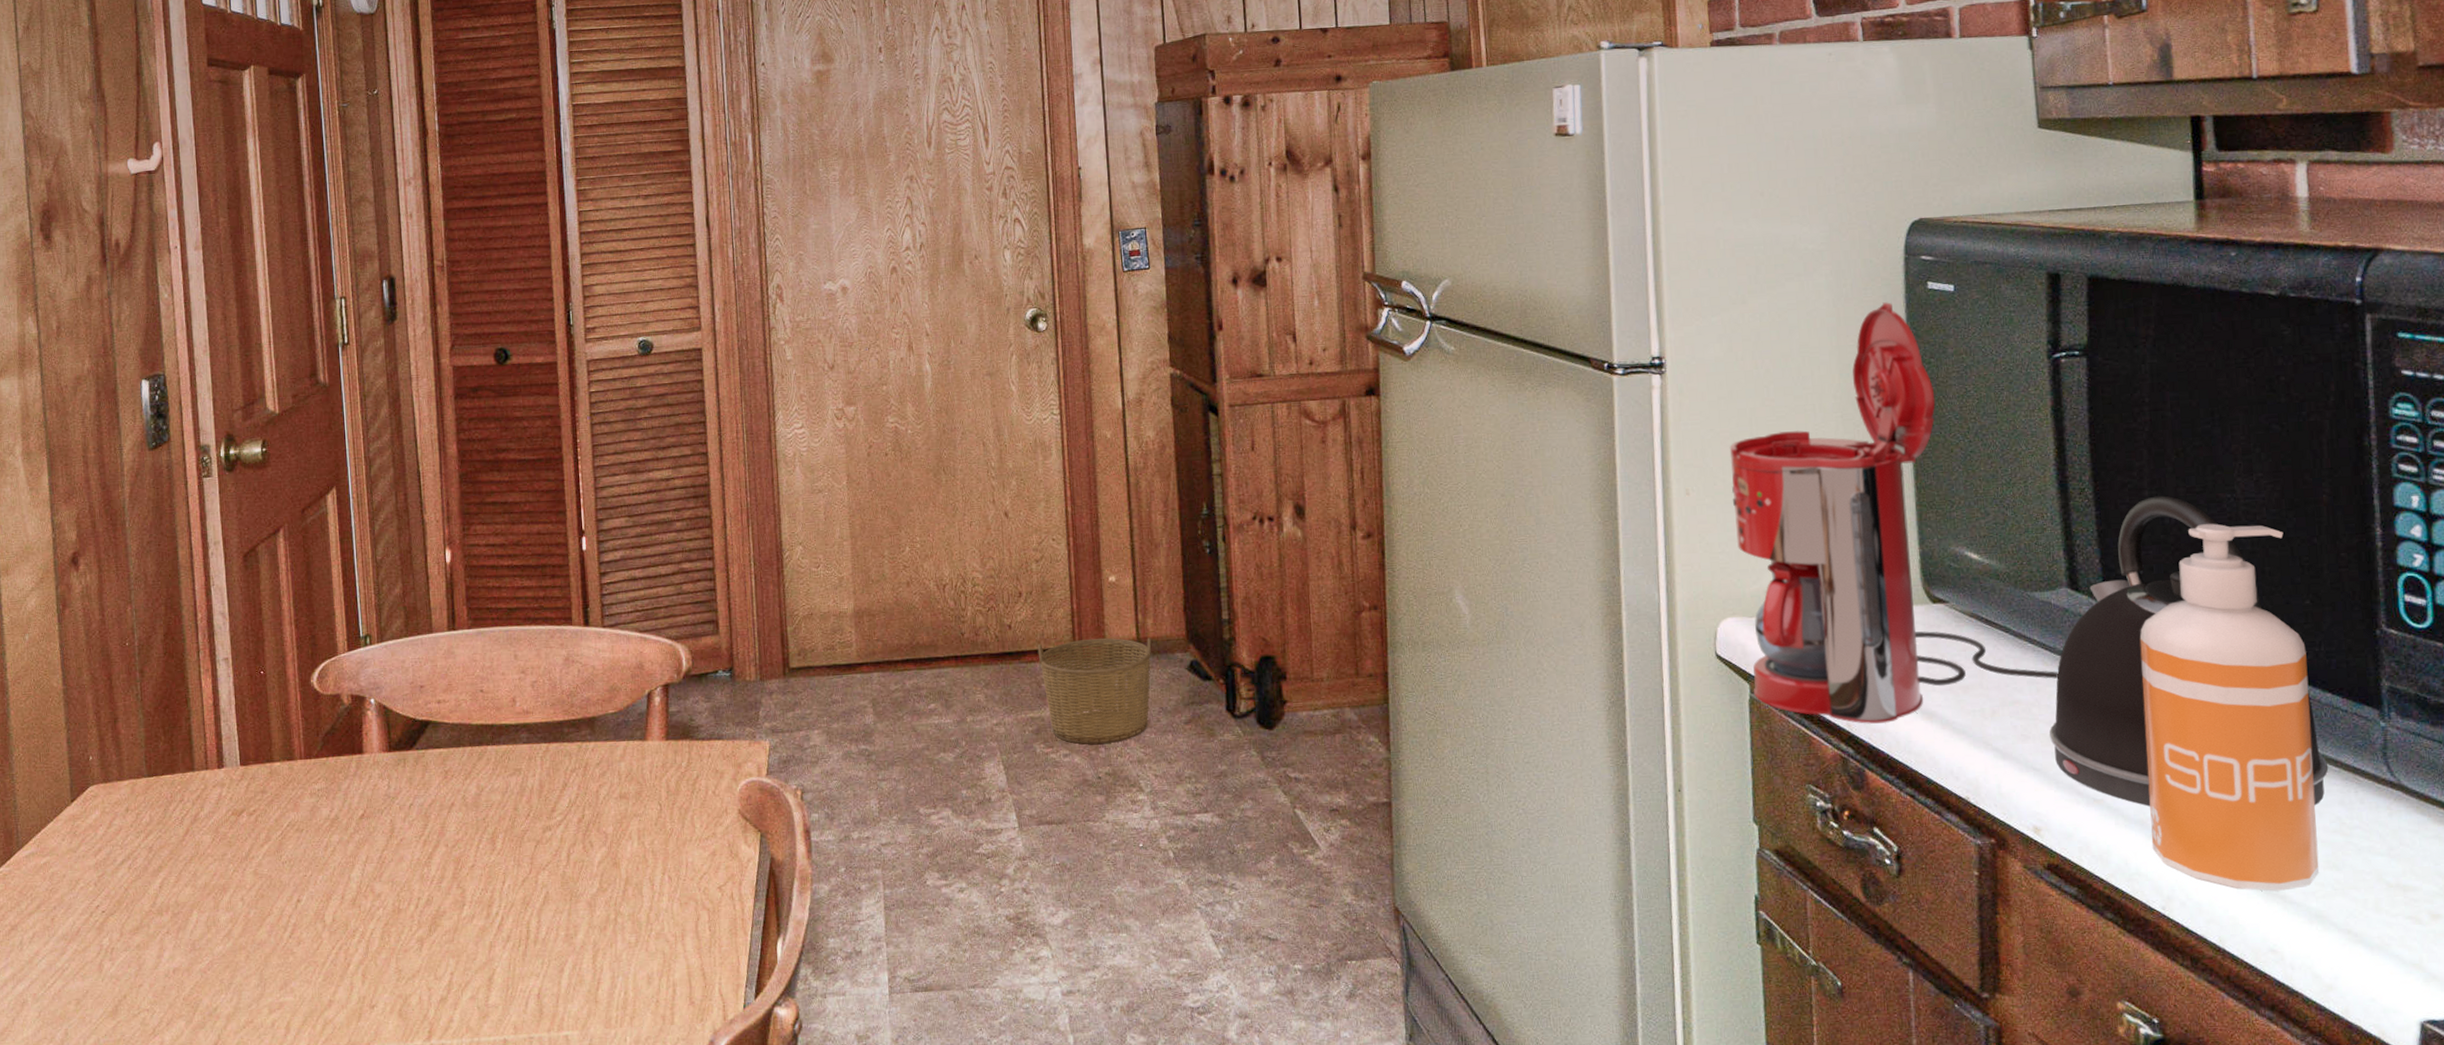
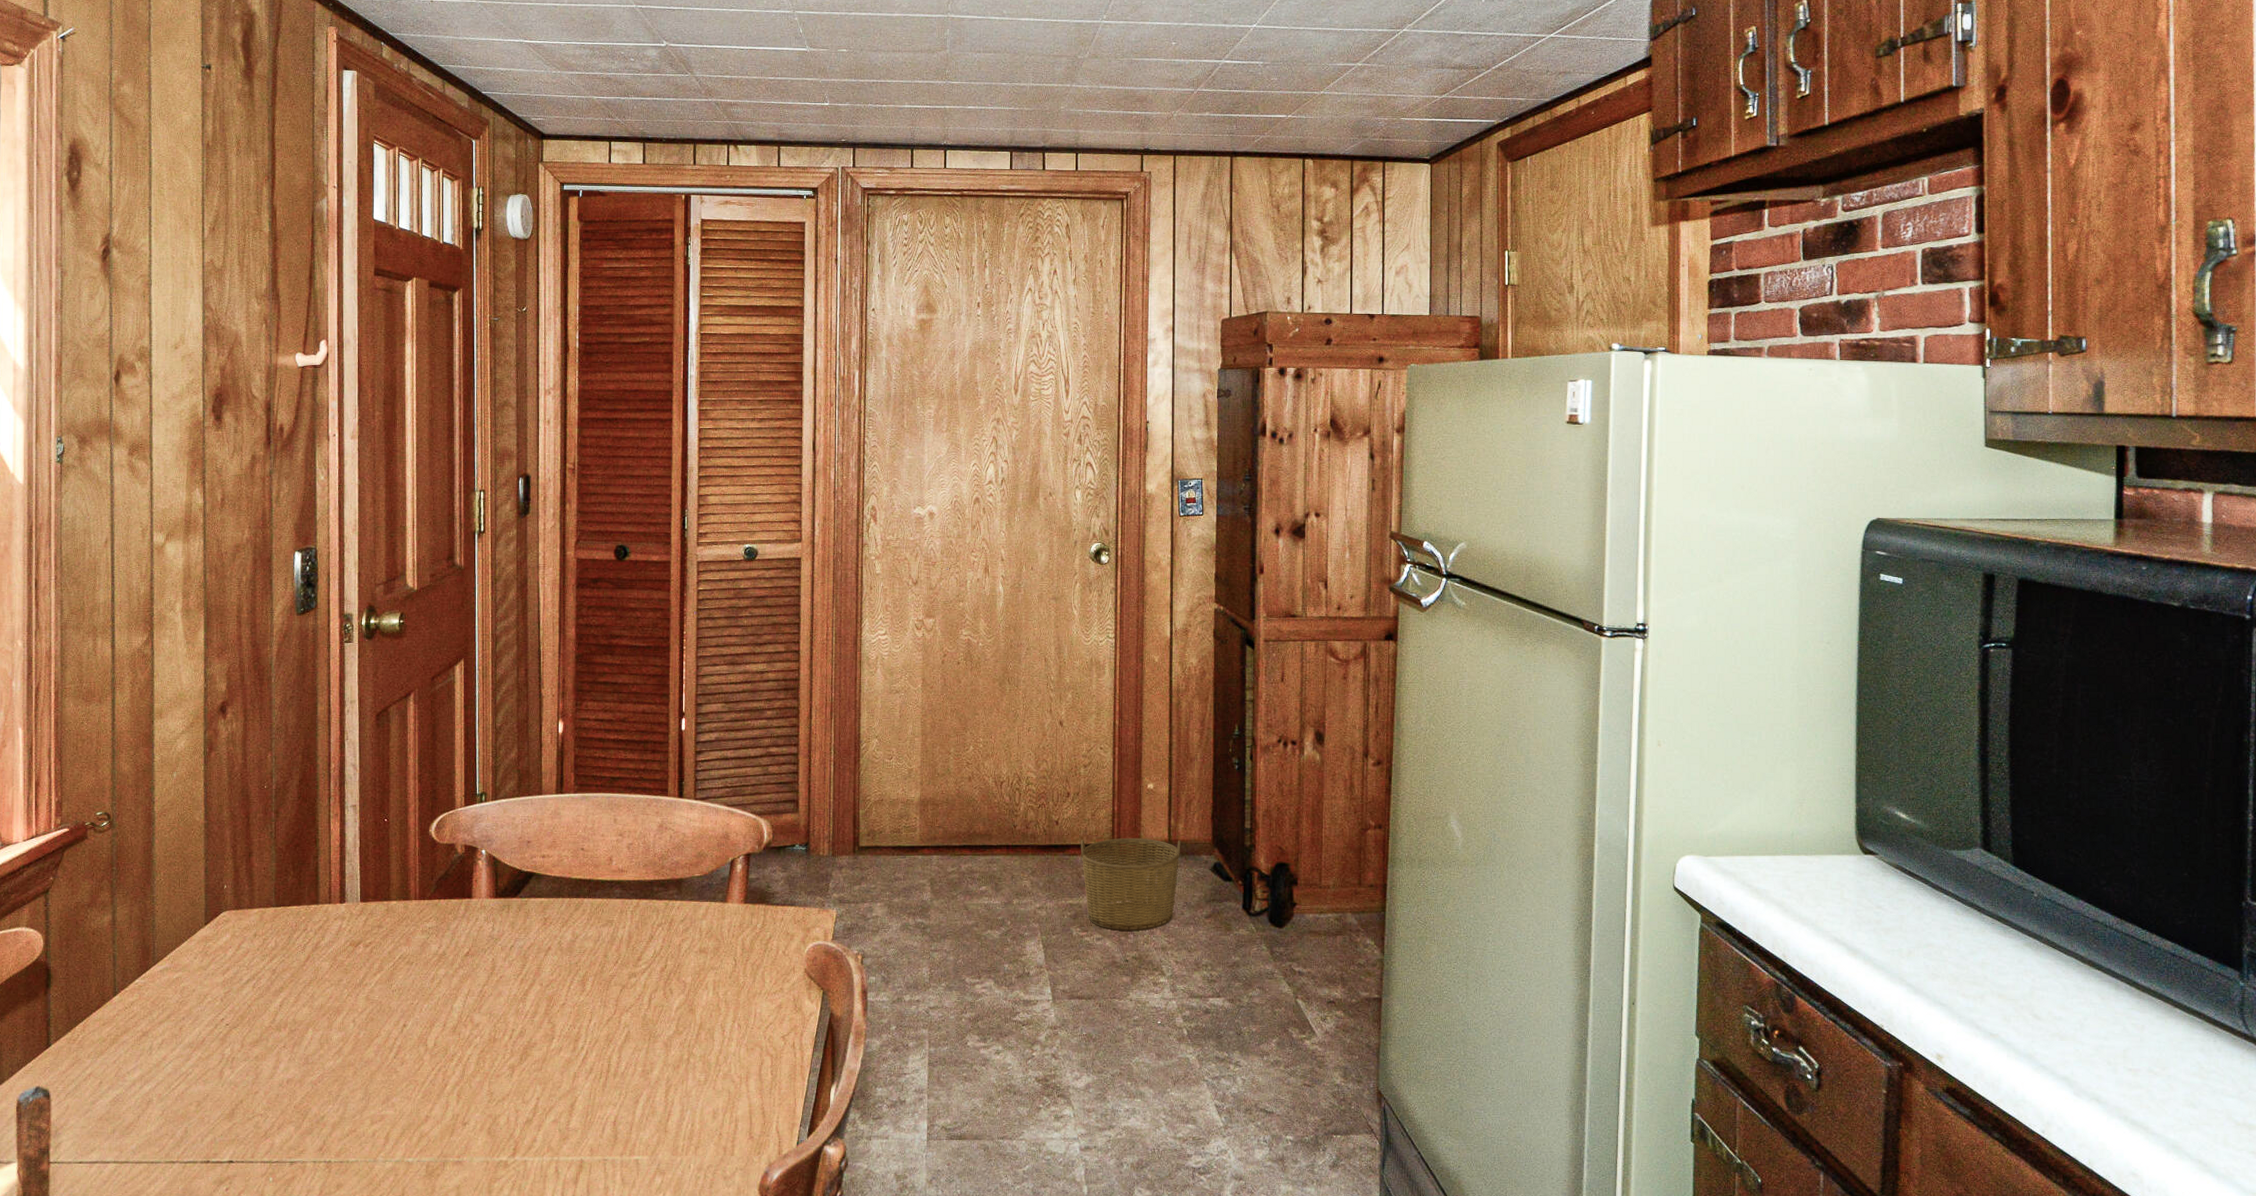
coffee maker: present [1729,302,2059,724] -> none [1697,589,1969,957]
kettle: present [2048,495,2329,807] -> none [1956,774,2193,1051]
soap dispenser: present [2140,523,2320,892] -> none [2037,801,2181,1124]

